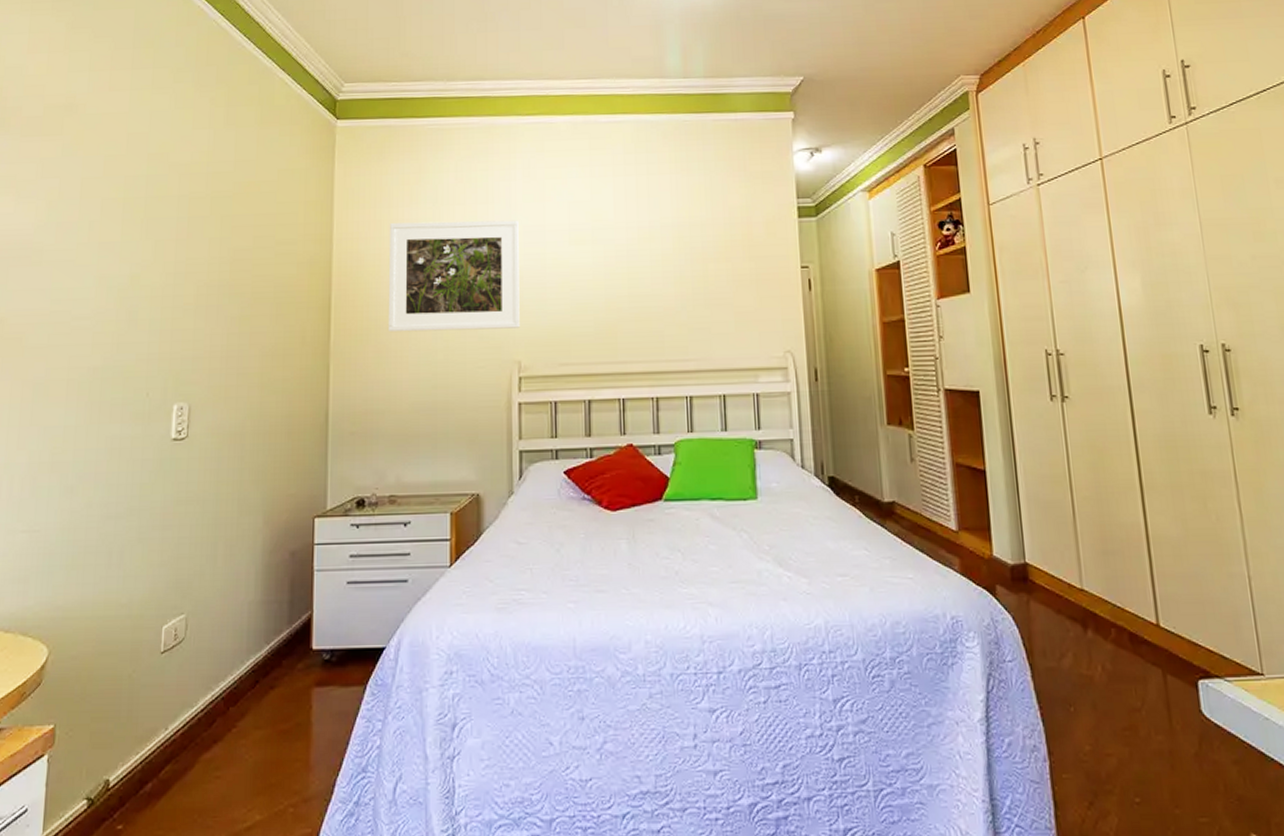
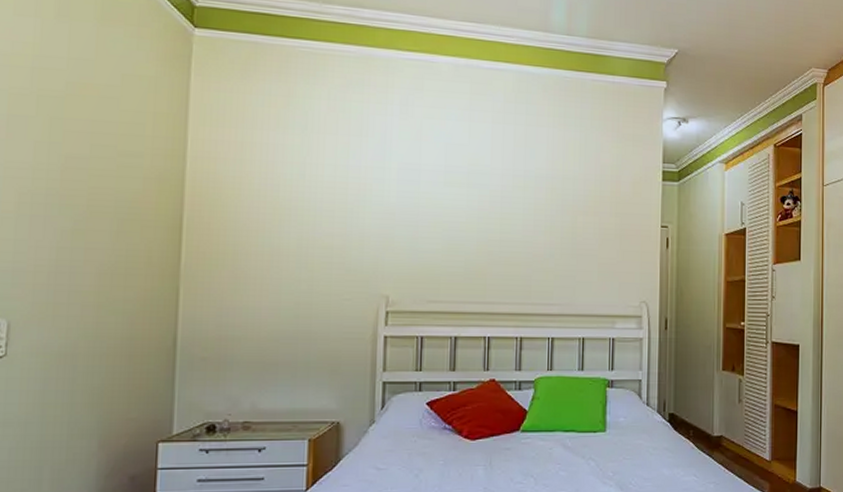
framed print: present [387,220,520,333] -> none [246,146,393,264]

